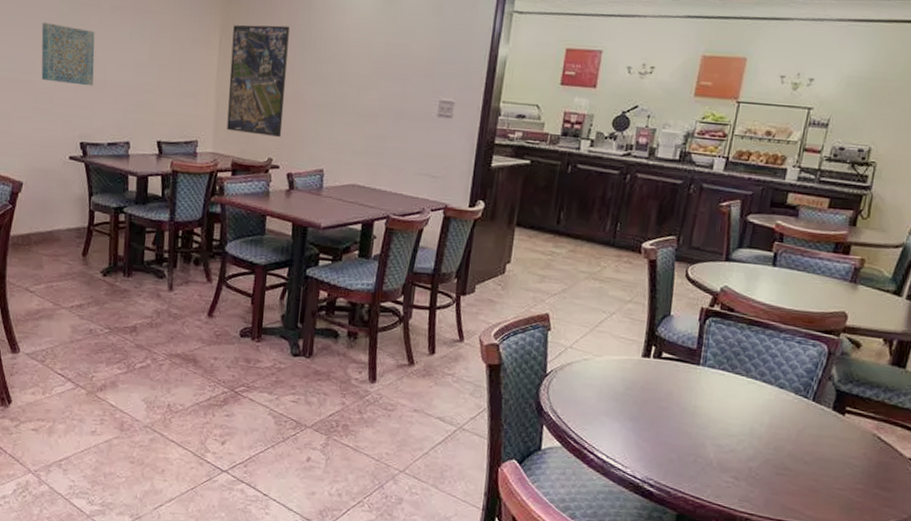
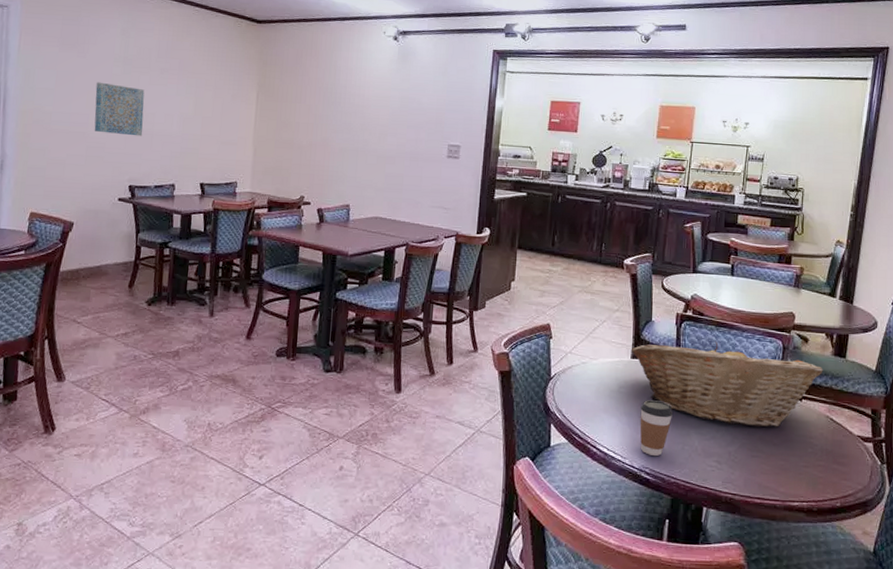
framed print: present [227,24,290,138] -> none [263,83,318,178]
fruit basket: none [643,342,876,444] -> present [632,341,823,427]
coffee cup: none [645,405,688,467] -> present [640,400,674,456]

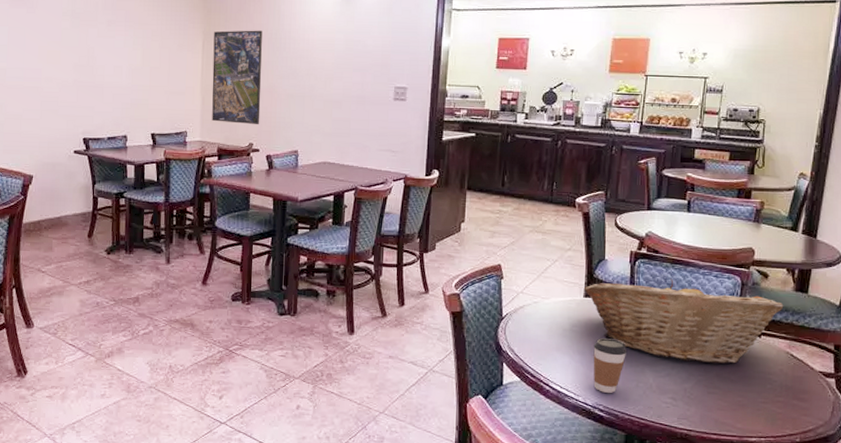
wall art: present [94,82,145,136] -> none [46,37,94,89]
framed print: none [263,83,318,178] -> present [212,30,262,125]

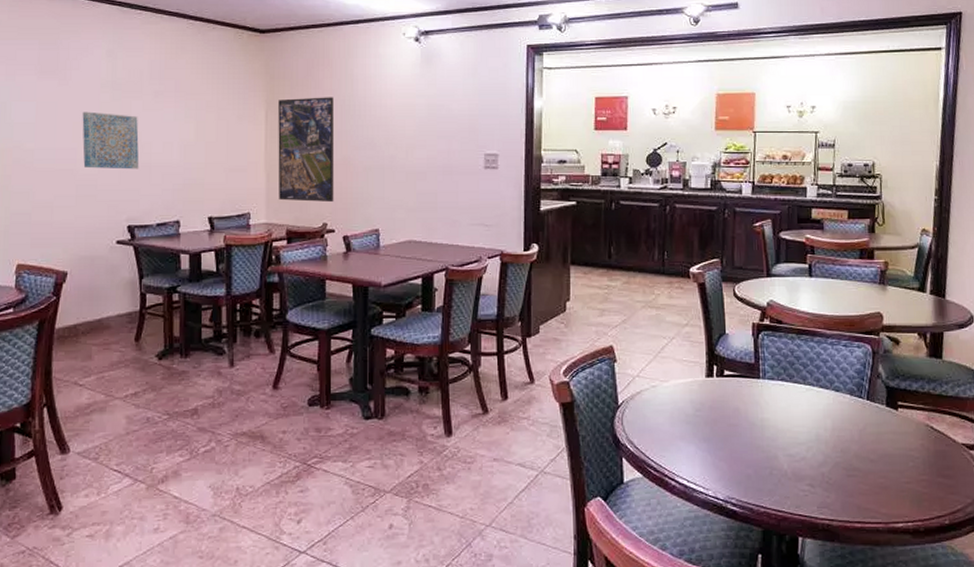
wall art: none [46,37,94,89] -> present [82,111,139,170]
fruit basket: present [584,279,784,364] -> none [706,351,919,443]
coffee cup: present [593,338,628,393] -> none [720,422,758,484]

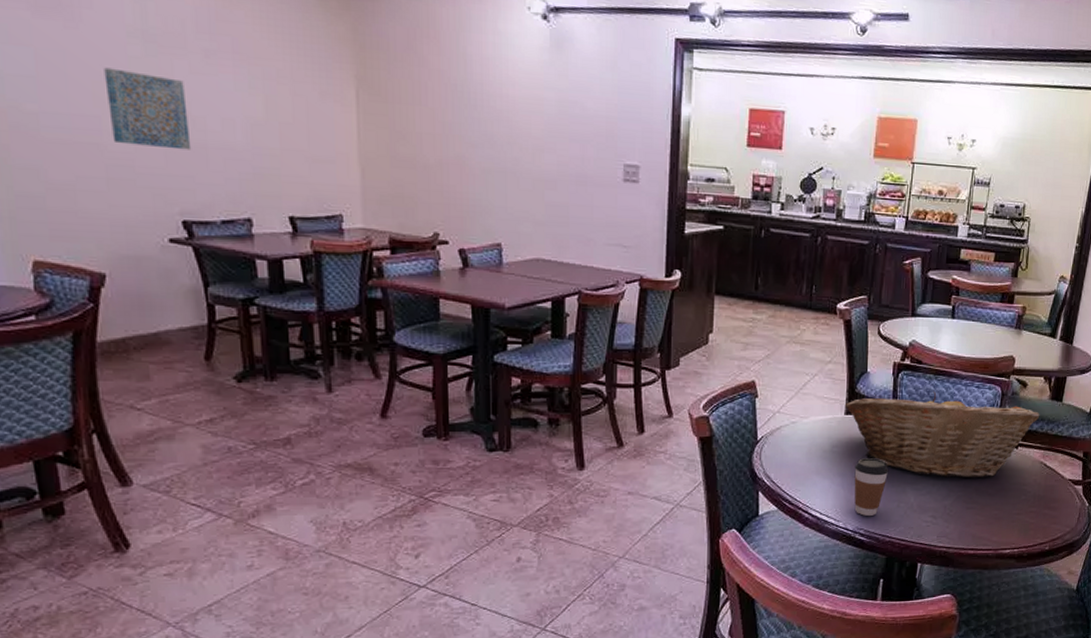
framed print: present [278,97,335,203] -> none [372,76,447,209]
fruit basket: none [706,351,919,443] -> present [846,391,1040,479]
coffee cup: none [720,422,758,484] -> present [854,458,889,516]

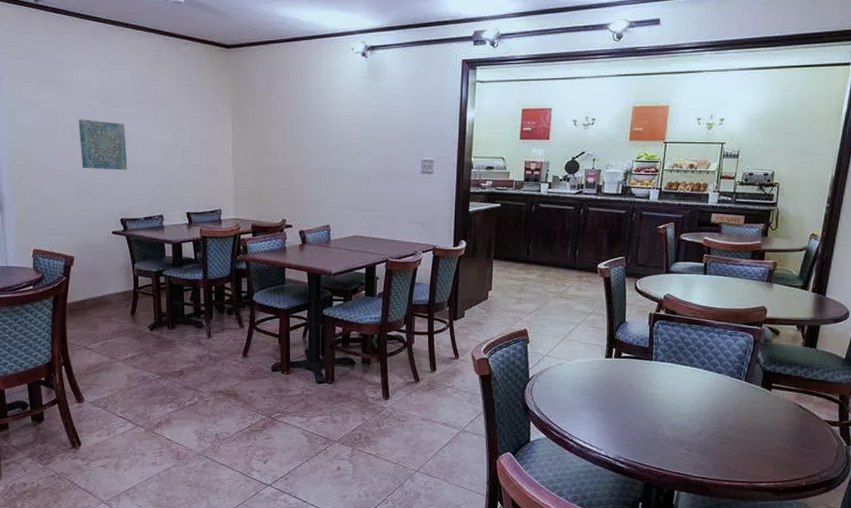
fruit basket: present [846,391,1040,479] -> none [606,338,793,417]
coffee cup: present [854,458,889,516] -> none [614,396,647,446]

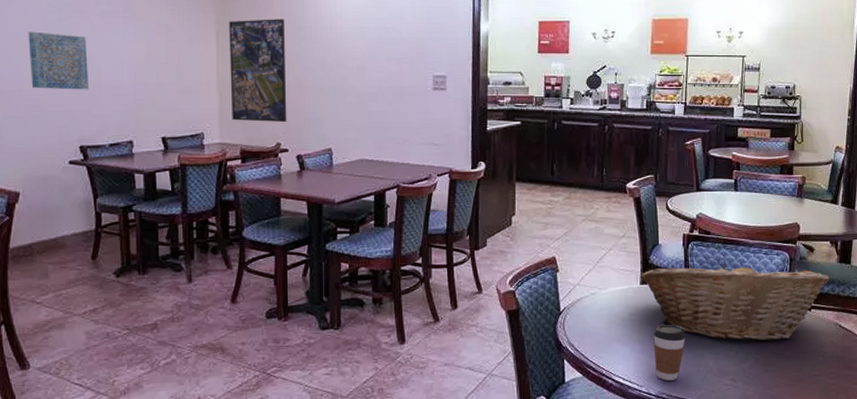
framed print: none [243,107,292,202] -> present [229,19,287,123]
fruit basket: none [606,338,793,417] -> present [641,259,830,342]
coffee cup: none [614,396,647,446] -> present [653,325,687,381]

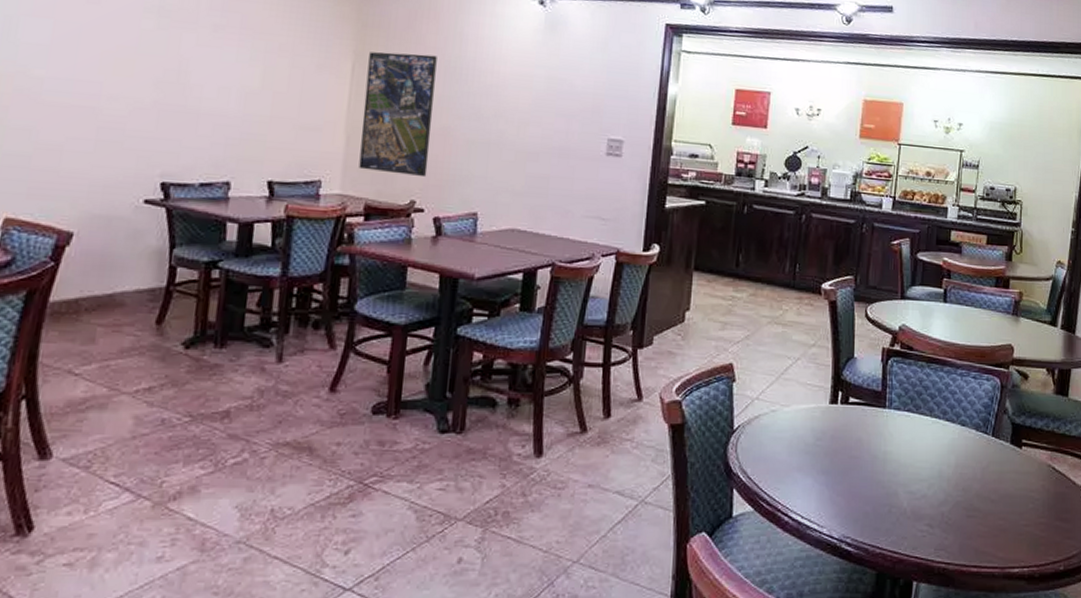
wall art: present [28,31,90,90] -> none [109,38,189,116]
fruit basket: present [641,259,830,342] -> none [830,381,1045,482]
coffee cup: present [653,325,687,381] -> none [839,454,879,522]

